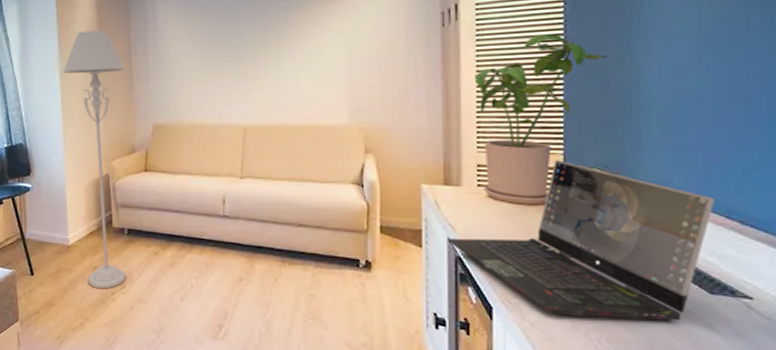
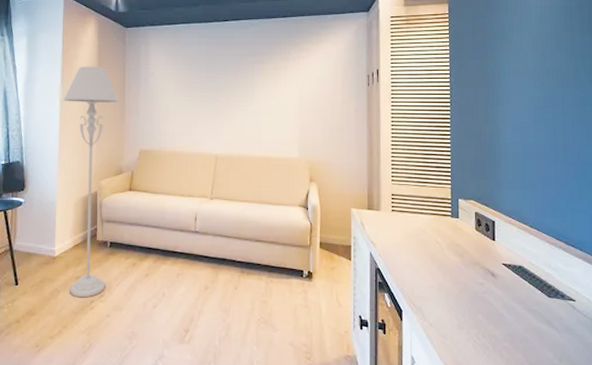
laptop computer: present [448,160,716,321] -> none [370,192,549,319]
house plant: present [475,34,607,204] -> none [391,97,478,226]

